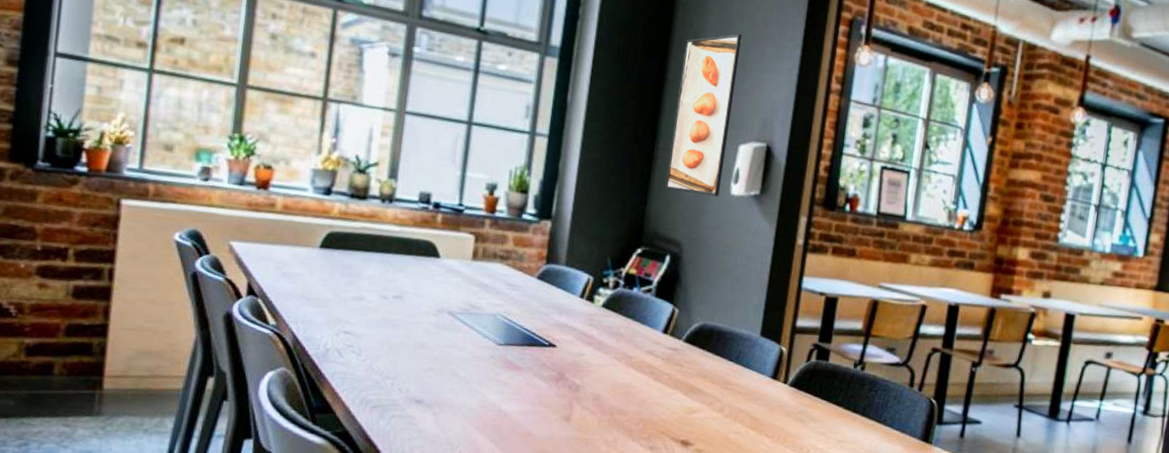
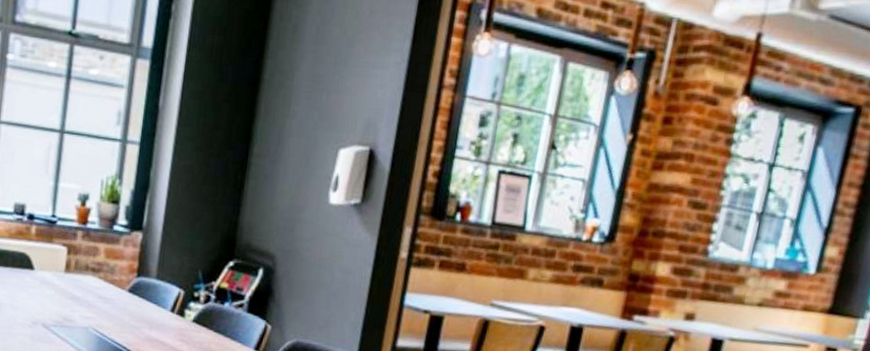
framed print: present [665,33,743,196] -> none [259,25,346,206]

